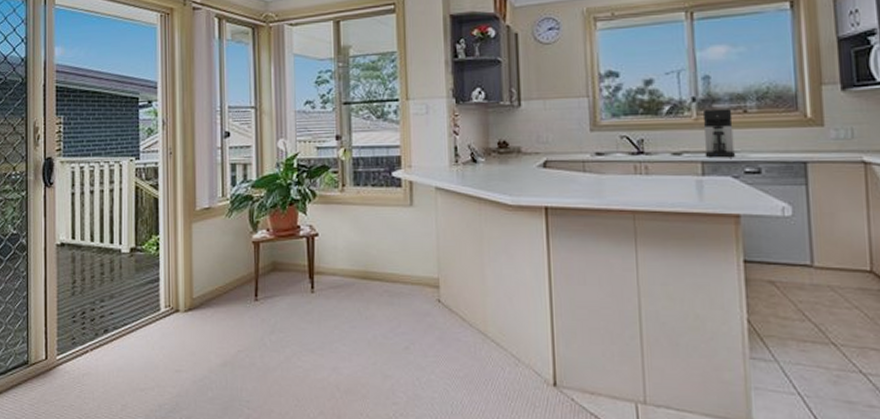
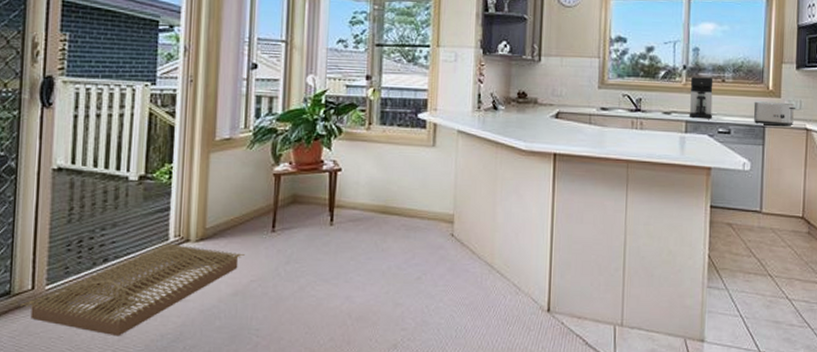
doormat: none [37,314,232,406] -> present [21,243,246,337]
toaster: none [788,131,847,161] -> present [753,101,796,126]

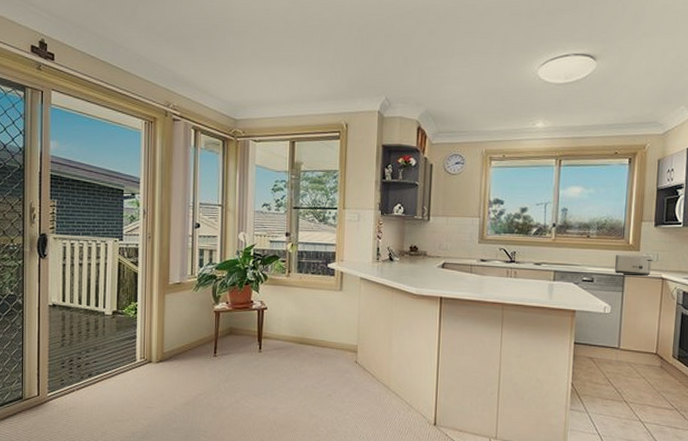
doormat: present [21,243,246,337] -> none [30,363,194,433]
coffee maker: present [689,77,713,119] -> none [557,233,579,270]

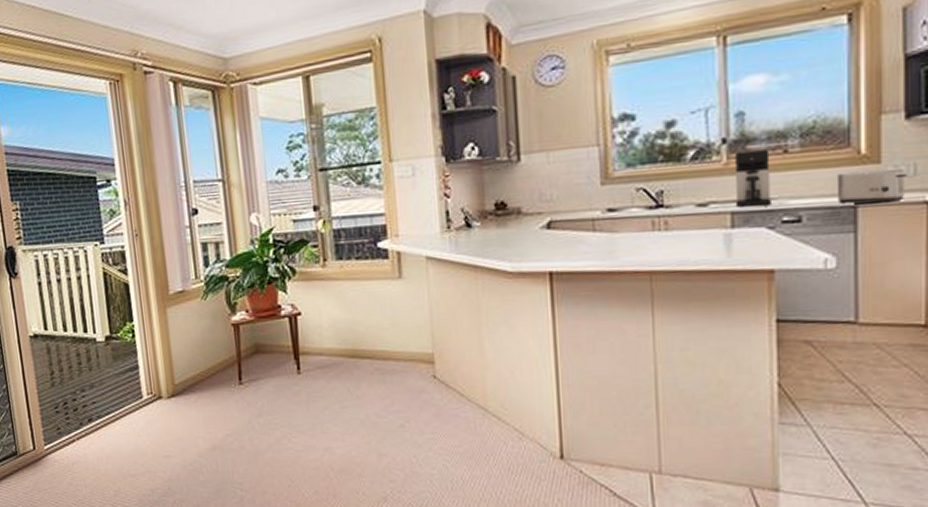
coffee maker: none [557,233,579,270] -> present [734,149,773,208]

